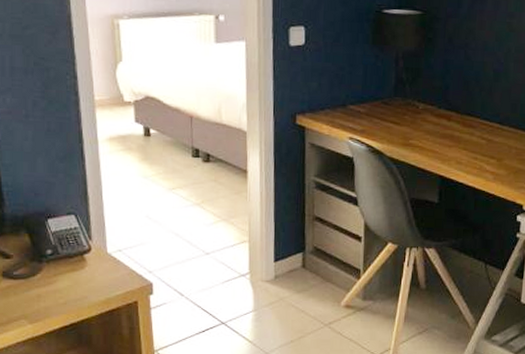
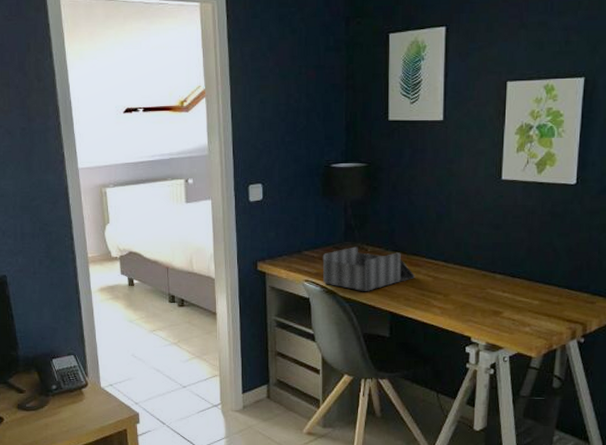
desk organizer: none [369,103,469,153] -> present [322,247,416,292]

